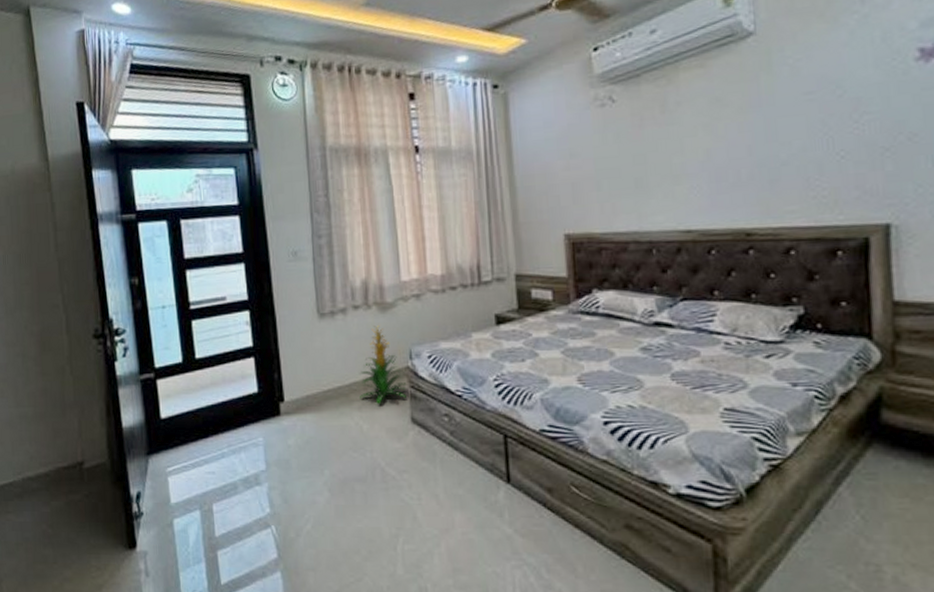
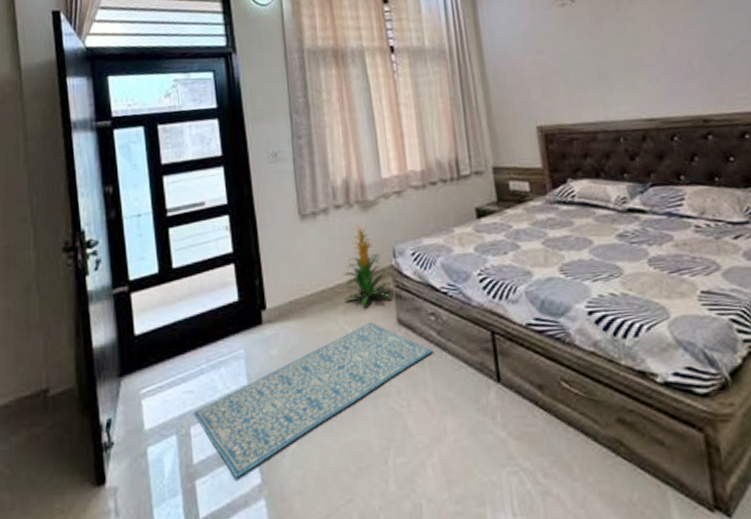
rug: none [215,419,446,552] -> present [193,322,434,478]

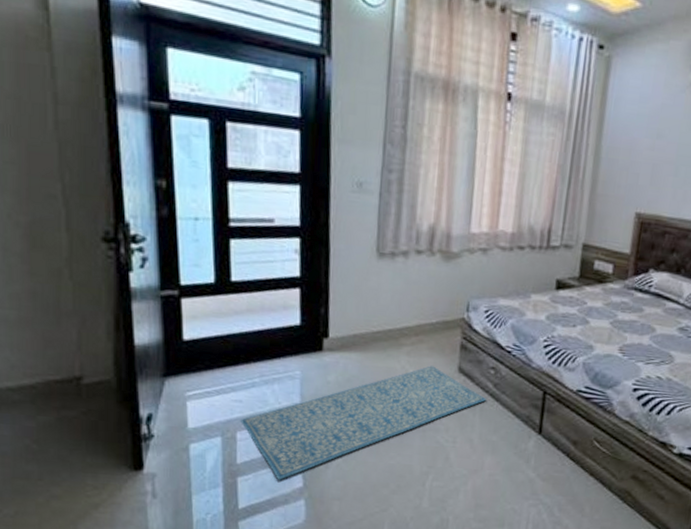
indoor plant: present [343,224,392,306] -> none [410,273,460,351]

